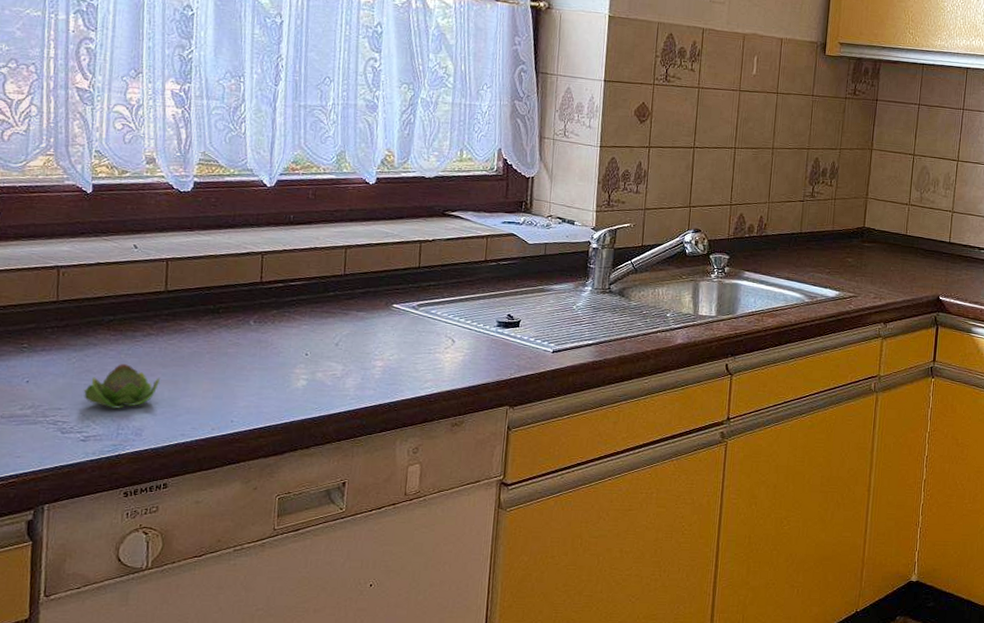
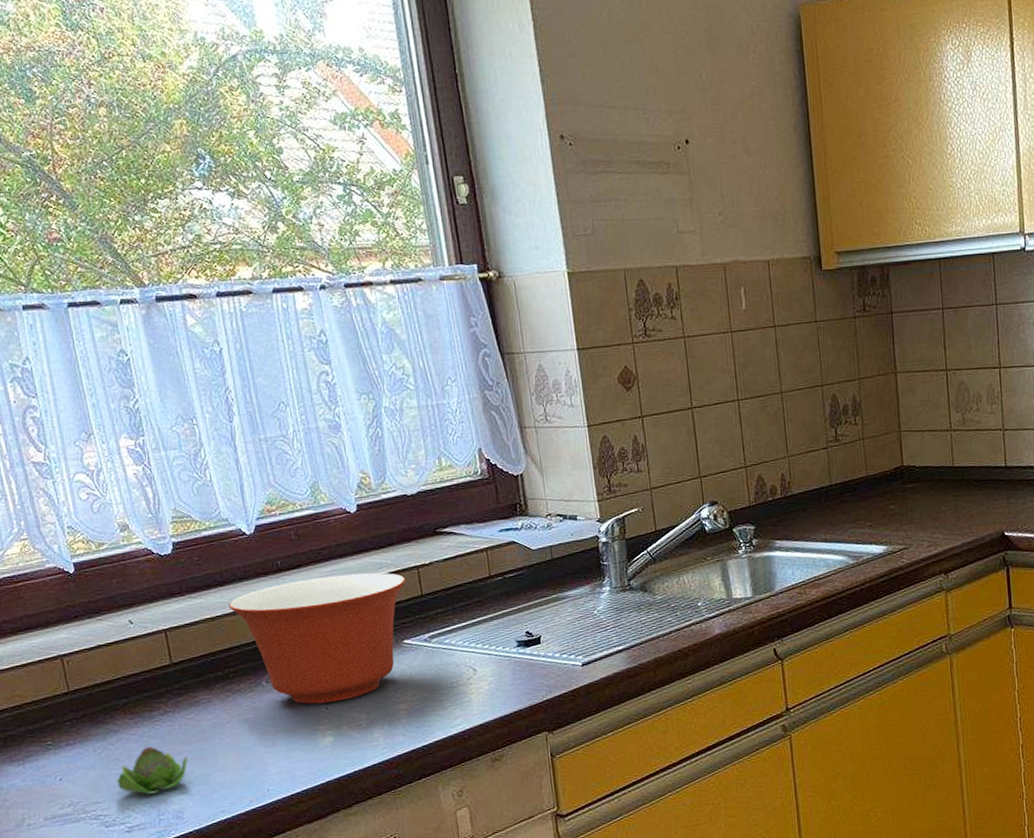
mixing bowl: none [235,235,408,350] -> present [229,572,406,704]

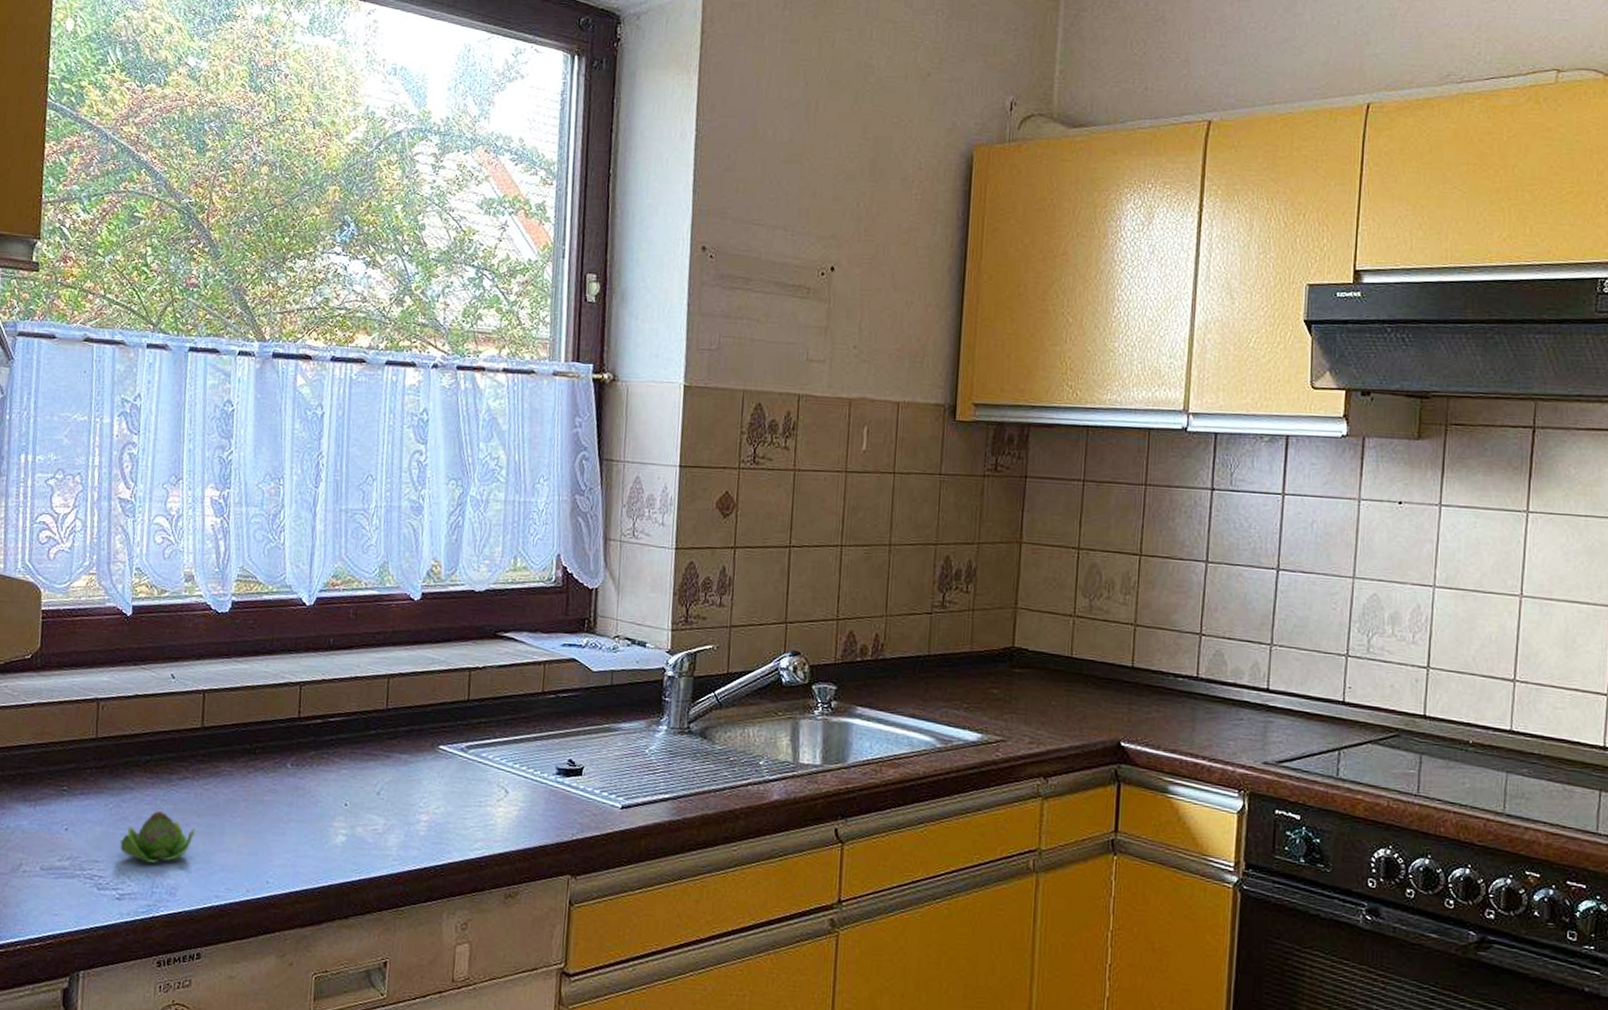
mixing bowl: present [229,572,406,704] -> none [272,662,456,800]

